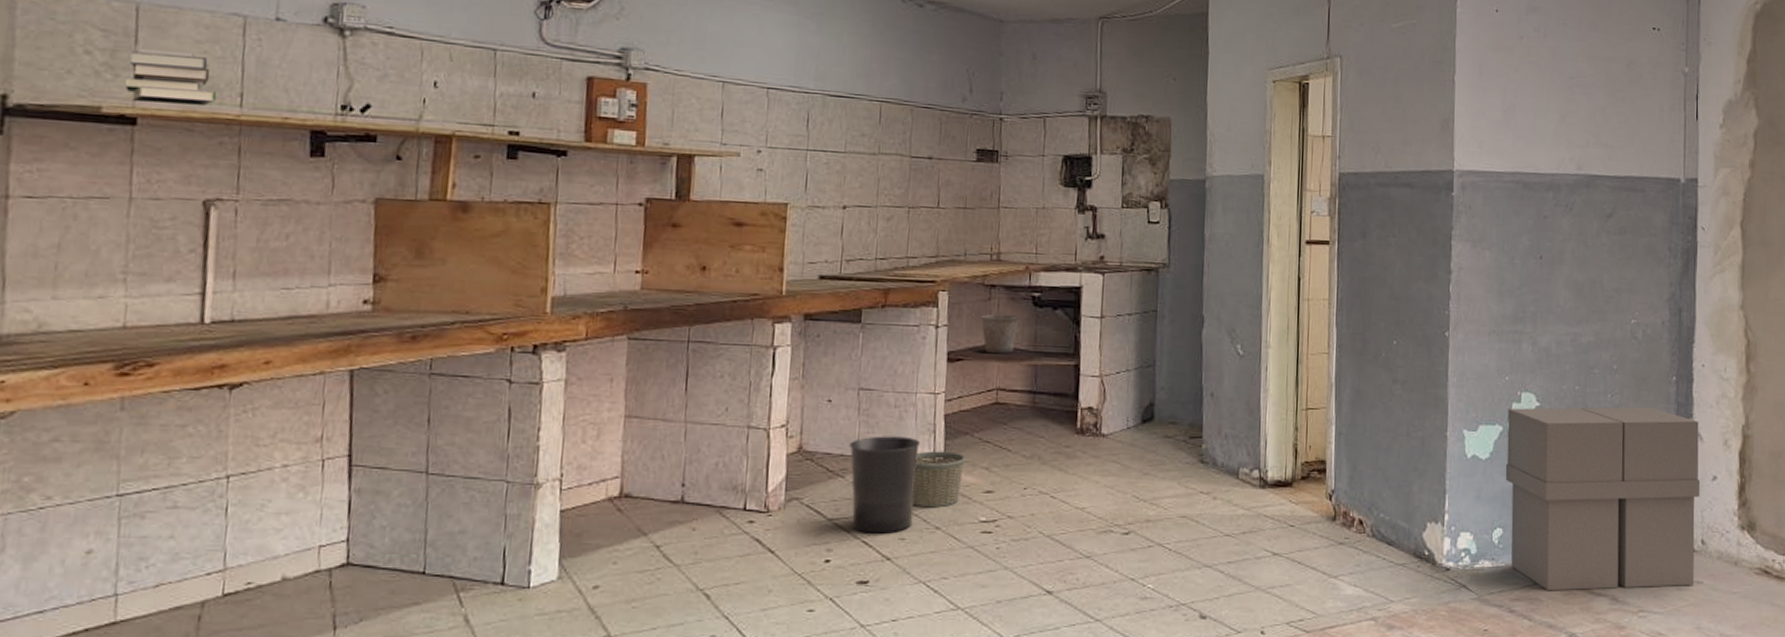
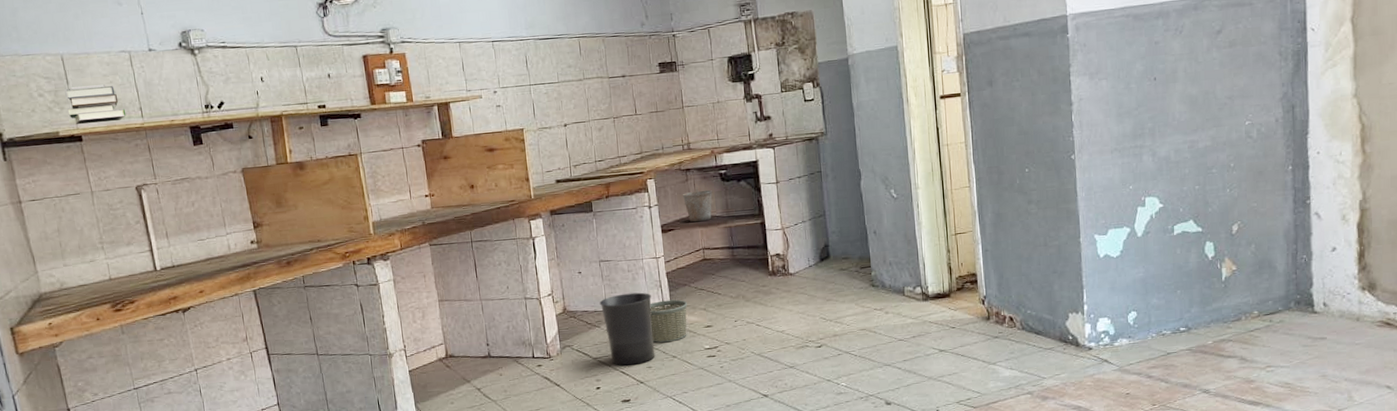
cardboard boxes: present [1505,407,1700,591] -> none [1134,195,1320,358]

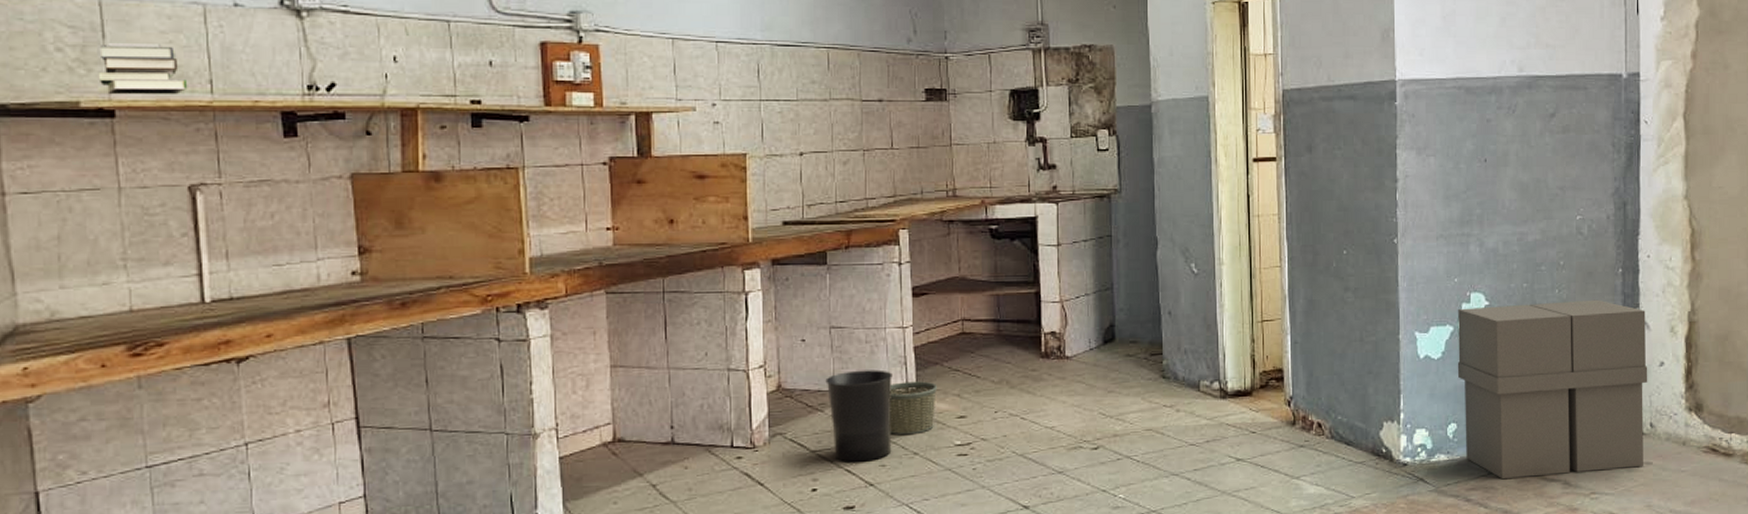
bucket: present [683,186,713,223] -> none [942,242,979,287]
cardboard boxes: none [1134,195,1320,358] -> present [1457,299,1648,480]

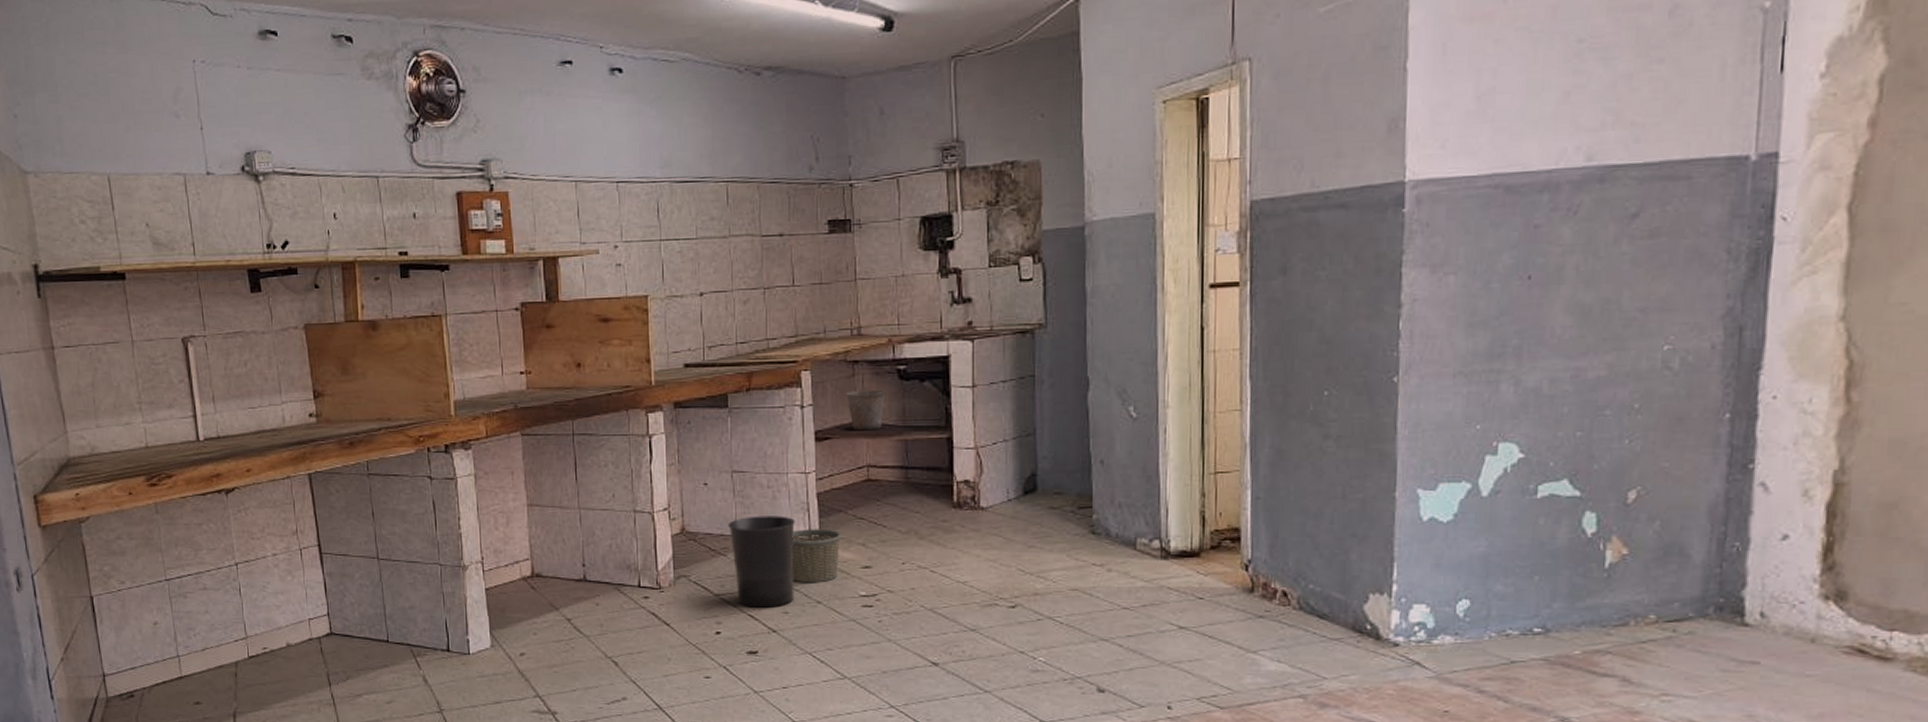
books: present [98,42,188,95] -> none [110,212,177,260]
bucket: none [942,242,979,287] -> present [847,383,885,431]
cardboard boxes: present [1457,299,1648,480] -> none [1474,453,1764,670]

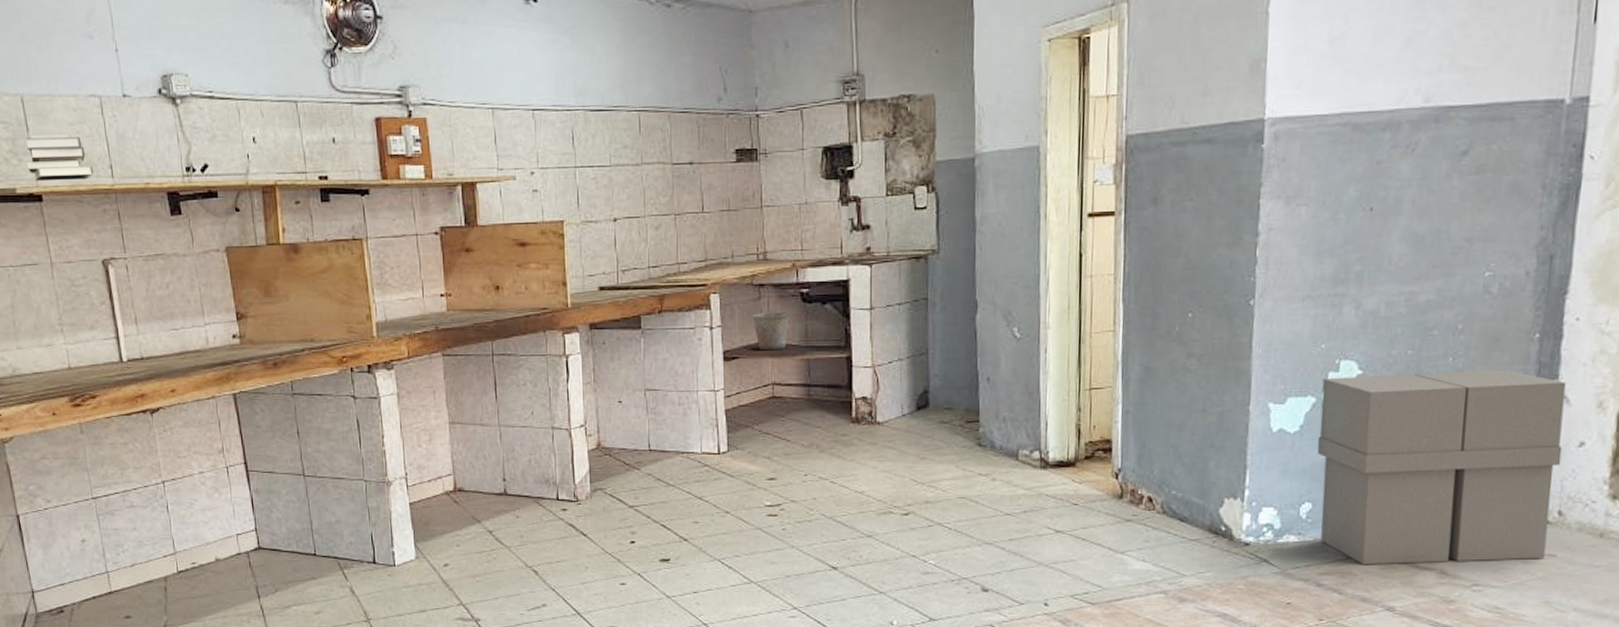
books: none [110,212,177,260] -> present [25,134,94,182]
waste bin: present [728,515,795,608] -> none [641,431,705,518]
basket: present [791,529,842,583] -> none [701,443,749,495]
cardboard boxes: none [1474,453,1764,670] -> present [1317,369,1566,565]

